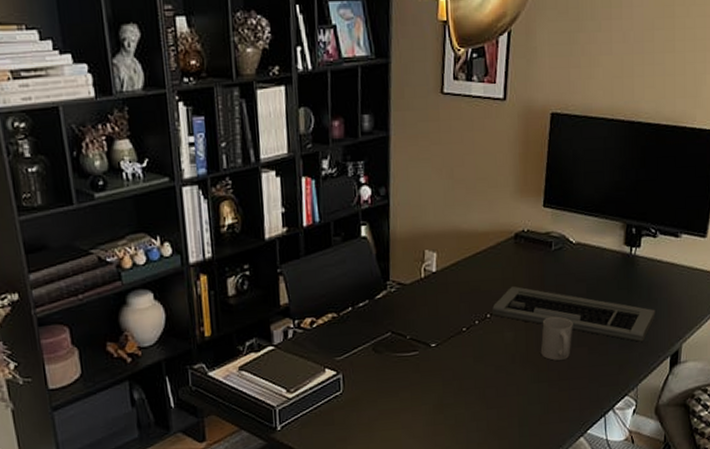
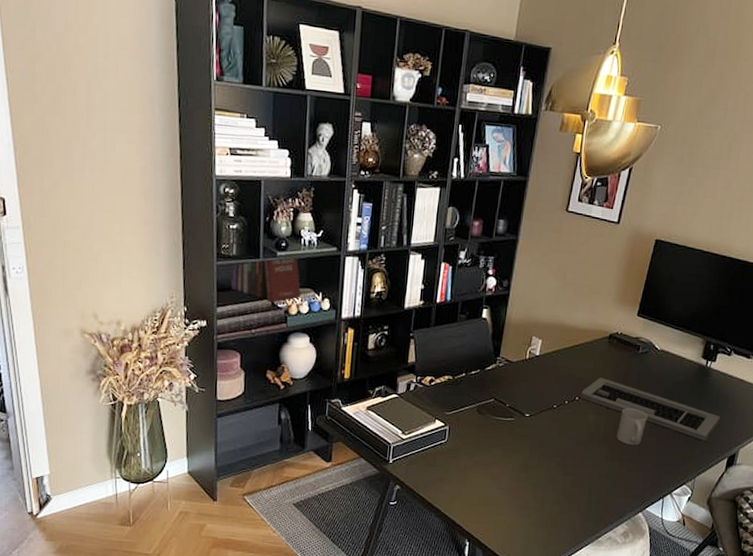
books: none [39,181,133,257] -> present [230,241,301,302]

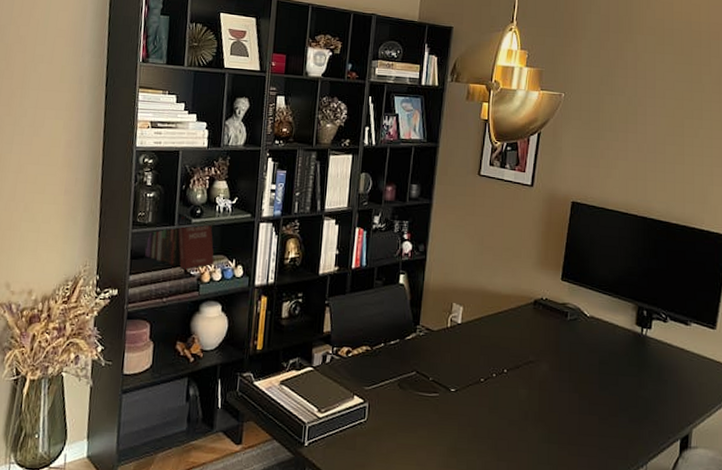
computer keyboard: present [581,378,721,441] -> none [509,347,665,420]
mug: present [616,407,648,445] -> none [552,381,585,425]

